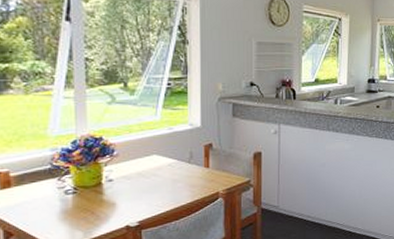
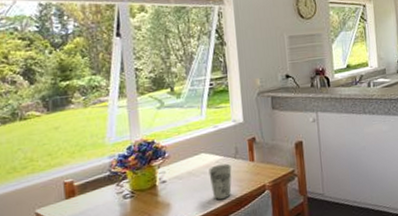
cup: none [160,167,185,204] -> present [208,163,232,201]

